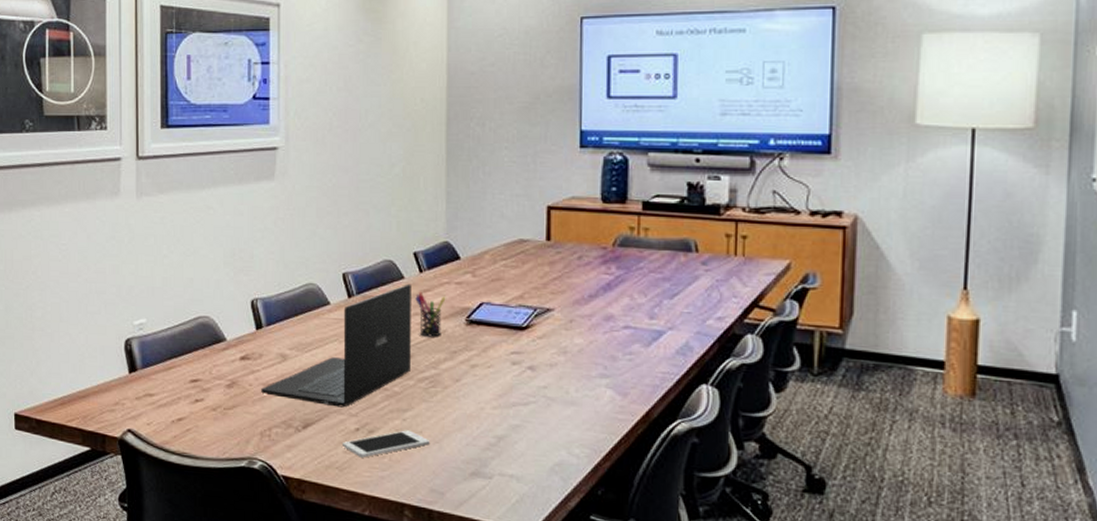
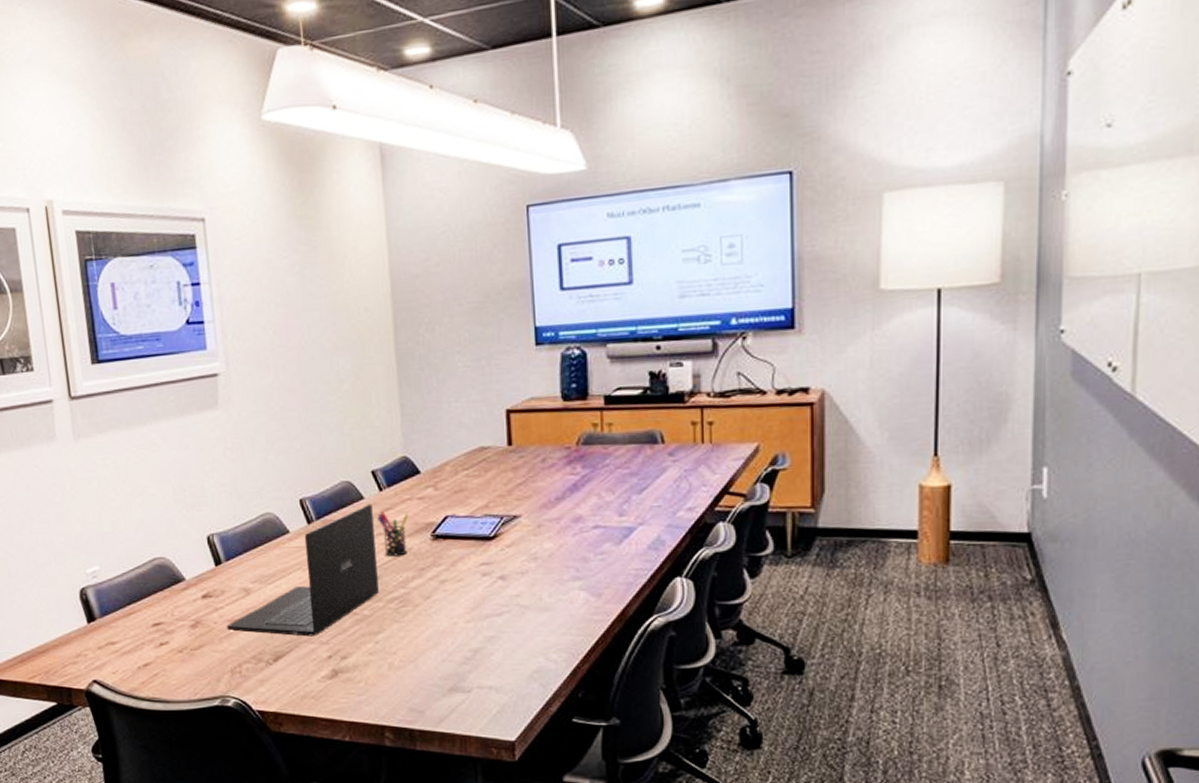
cell phone: present [343,430,430,458] -> none [316,652,406,685]

